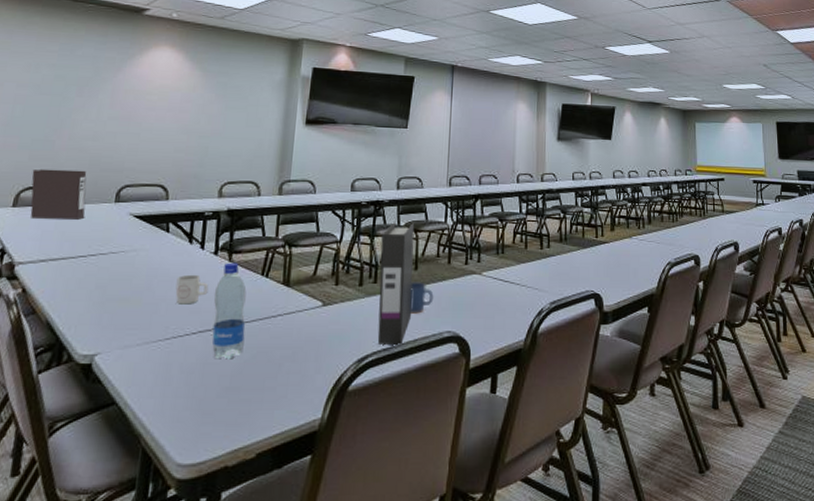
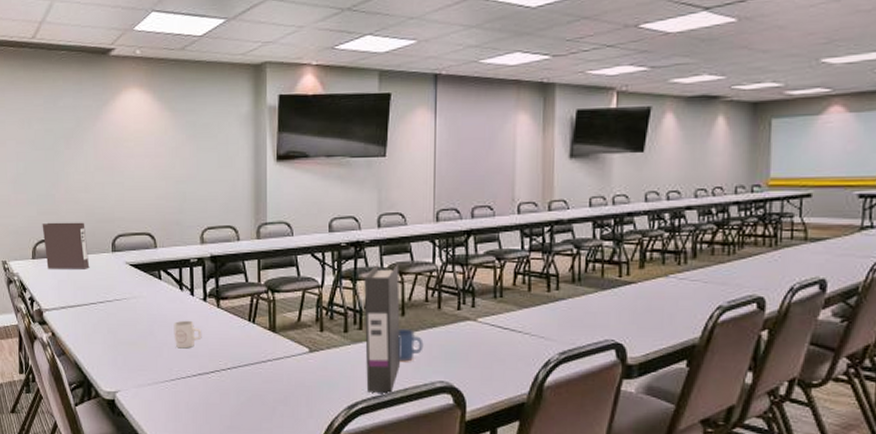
bottle: present [212,262,247,360] -> none [207,308,239,401]

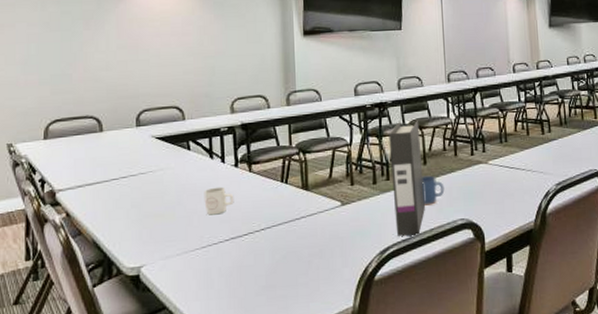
binder: present [42,222,90,269] -> none [56,99,111,148]

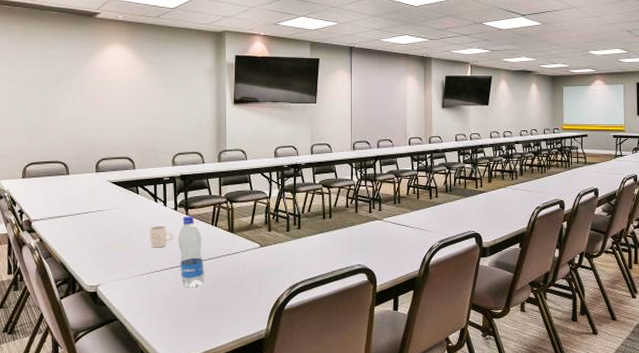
bottle: none [240,172,274,262] -> present [178,216,204,288]
binder: present [389,119,426,236] -> none [301,180,329,275]
mug: present [422,175,445,206] -> none [327,227,346,252]

